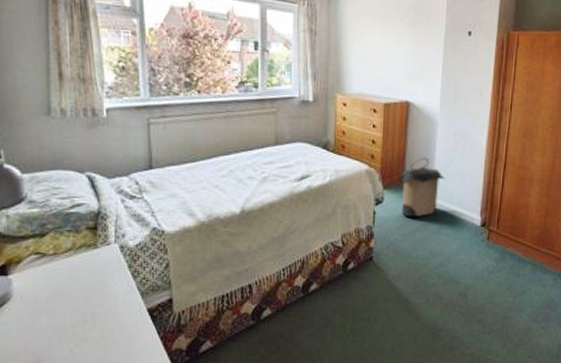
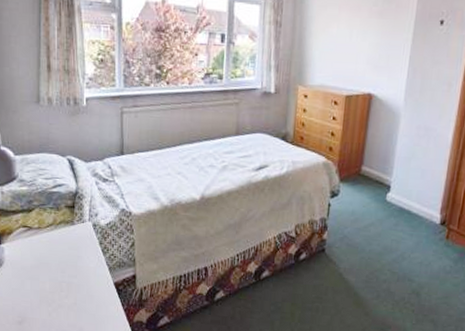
laundry hamper: present [398,157,446,217] -> none [356,151,406,212]

